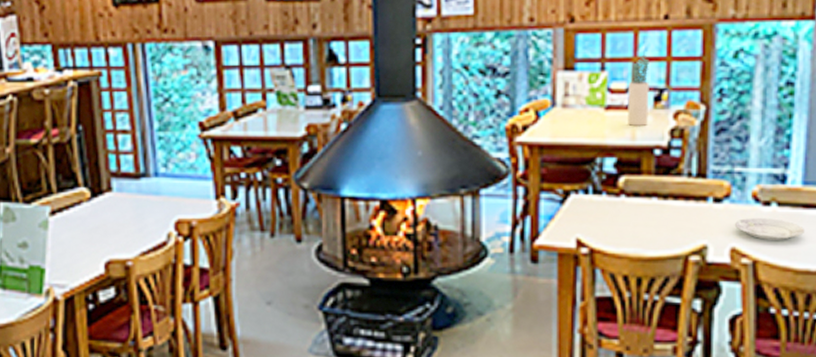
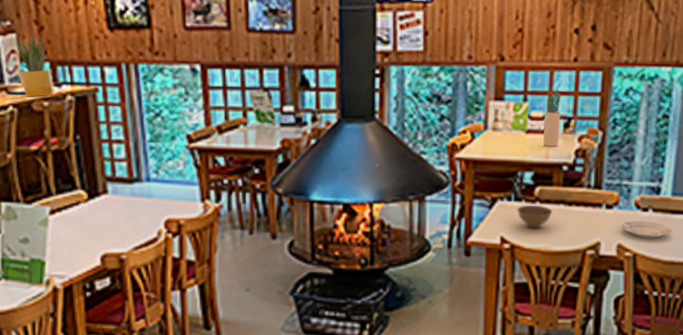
planter: none [13,14,54,85] -> present [13,33,53,97]
bowl: none [596,199,643,229] -> present [517,205,552,229]

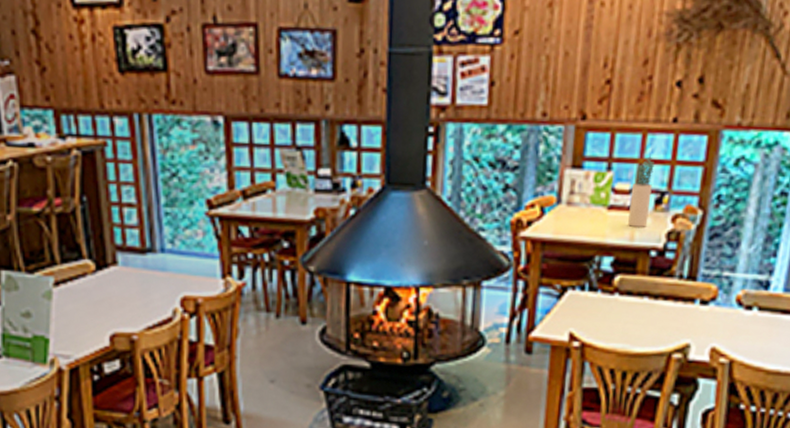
planter: present [13,33,53,97] -> none [12,75,57,151]
bowl: present [517,205,552,229] -> none [591,296,634,326]
plate: present [621,221,672,238] -> none [718,320,781,343]

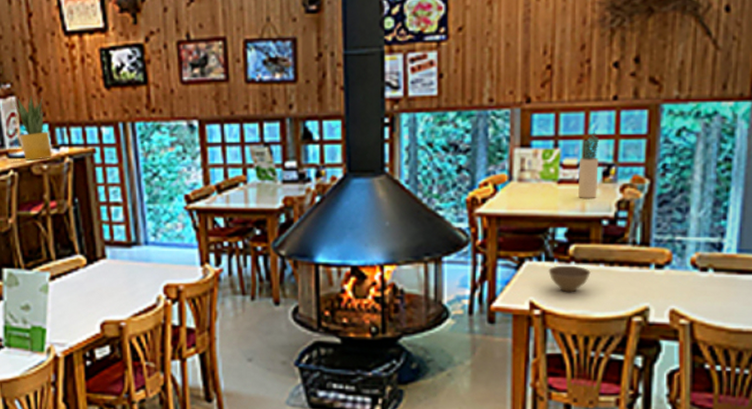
planter: none [12,75,57,151] -> present [13,95,52,161]
bowl: none [591,296,634,326] -> present [548,265,591,293]

